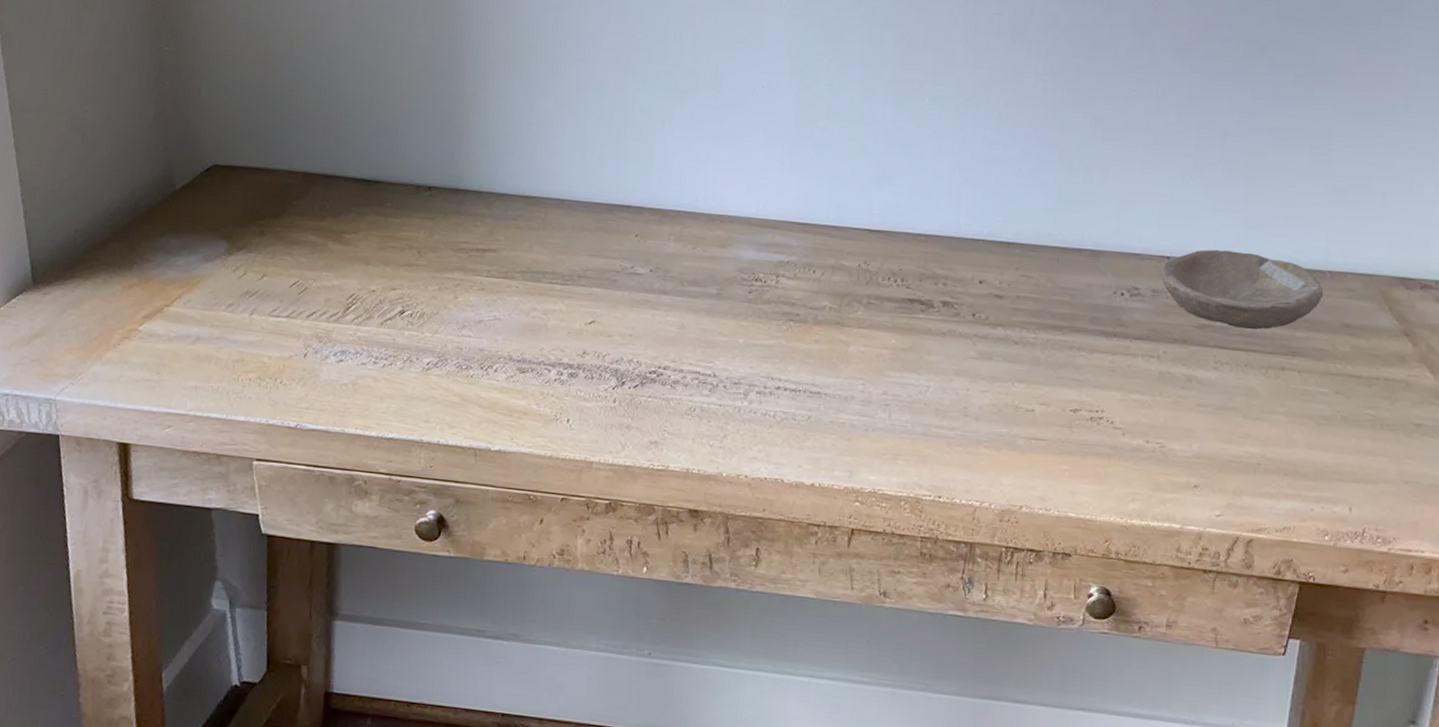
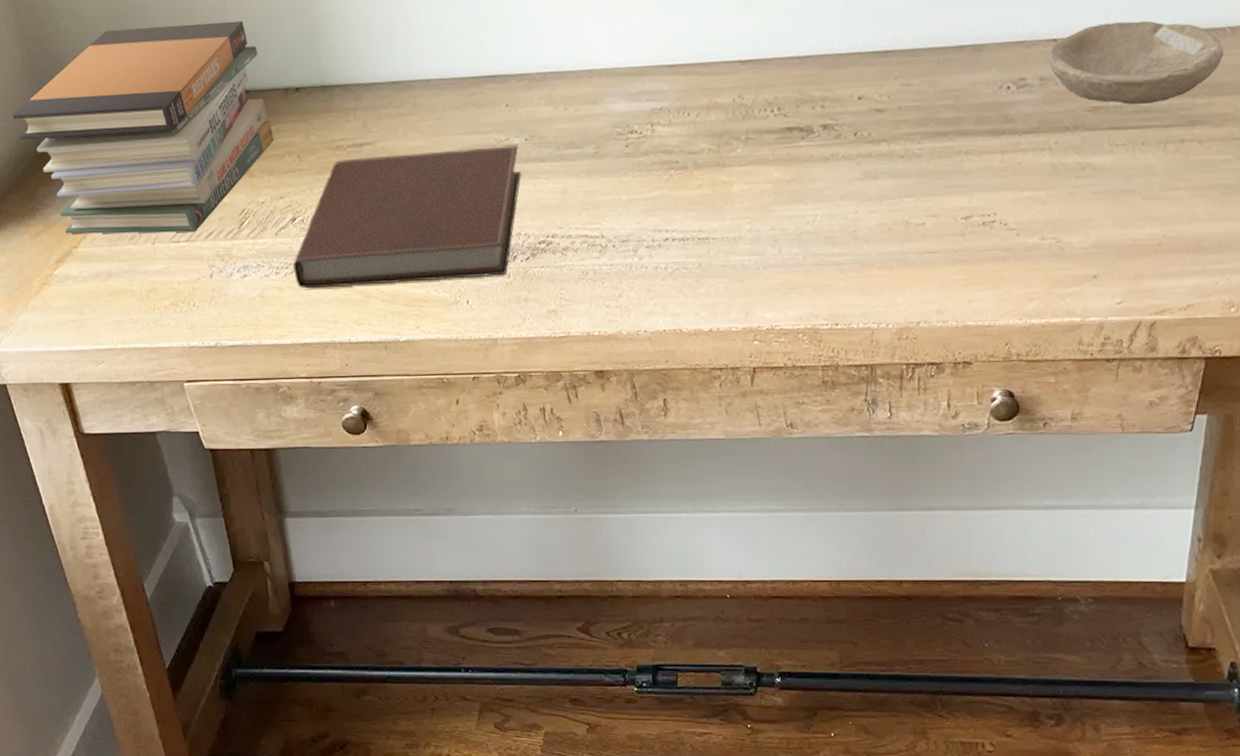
book stack: none [131,103,397,310] -> present [12,20,274,234]
notebook: none [392,262,642,400] -> present [293,145,522,289]

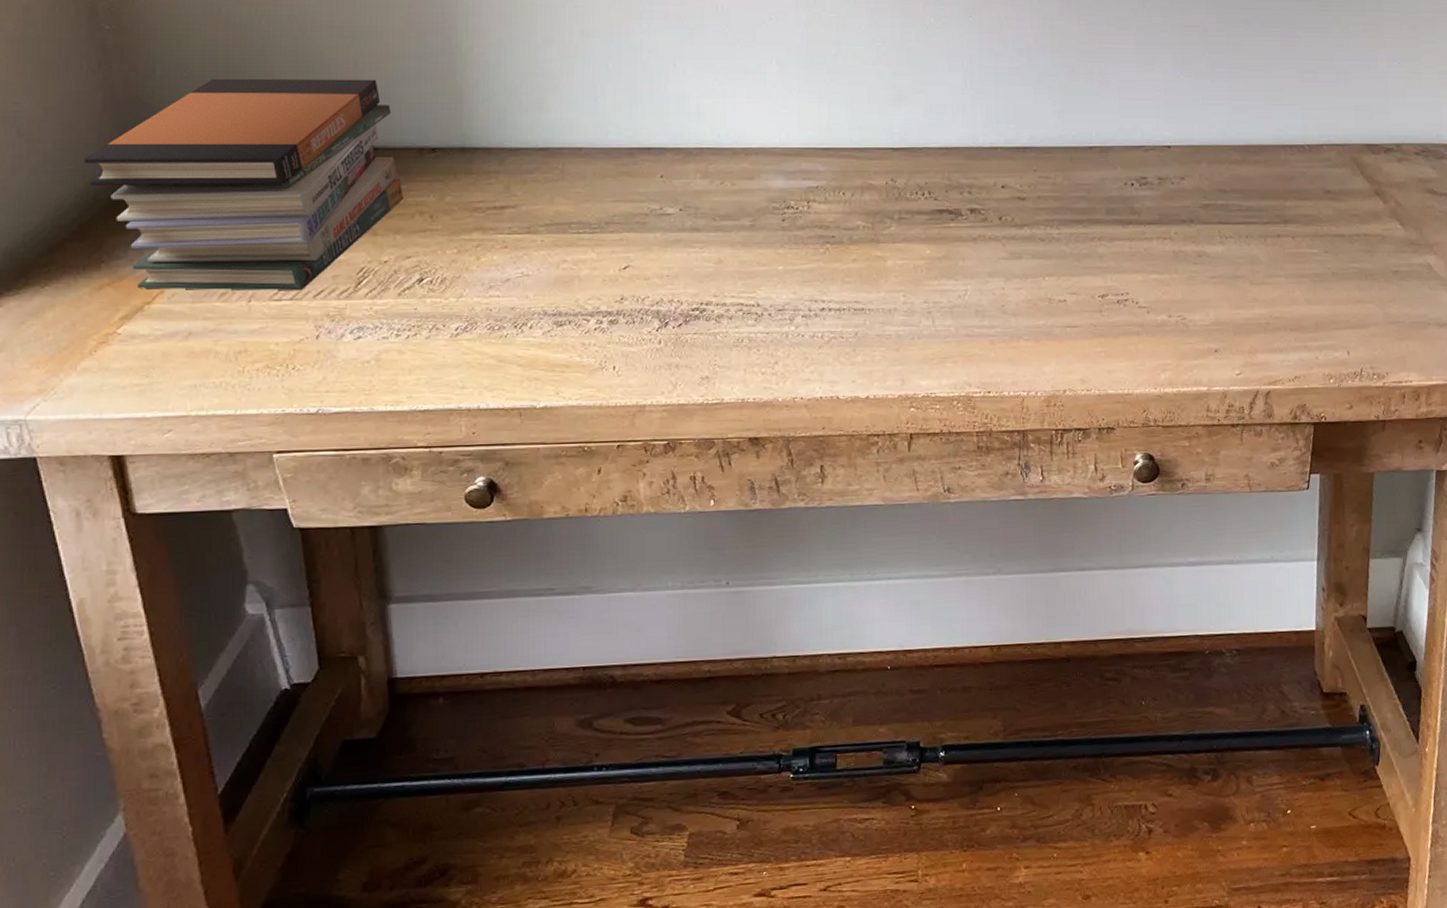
notebook: present [293,145,522,289] -> none [417,215,675,353]
bowl: present [1048,20,1224,105] -> none [1164,135,1305,204]

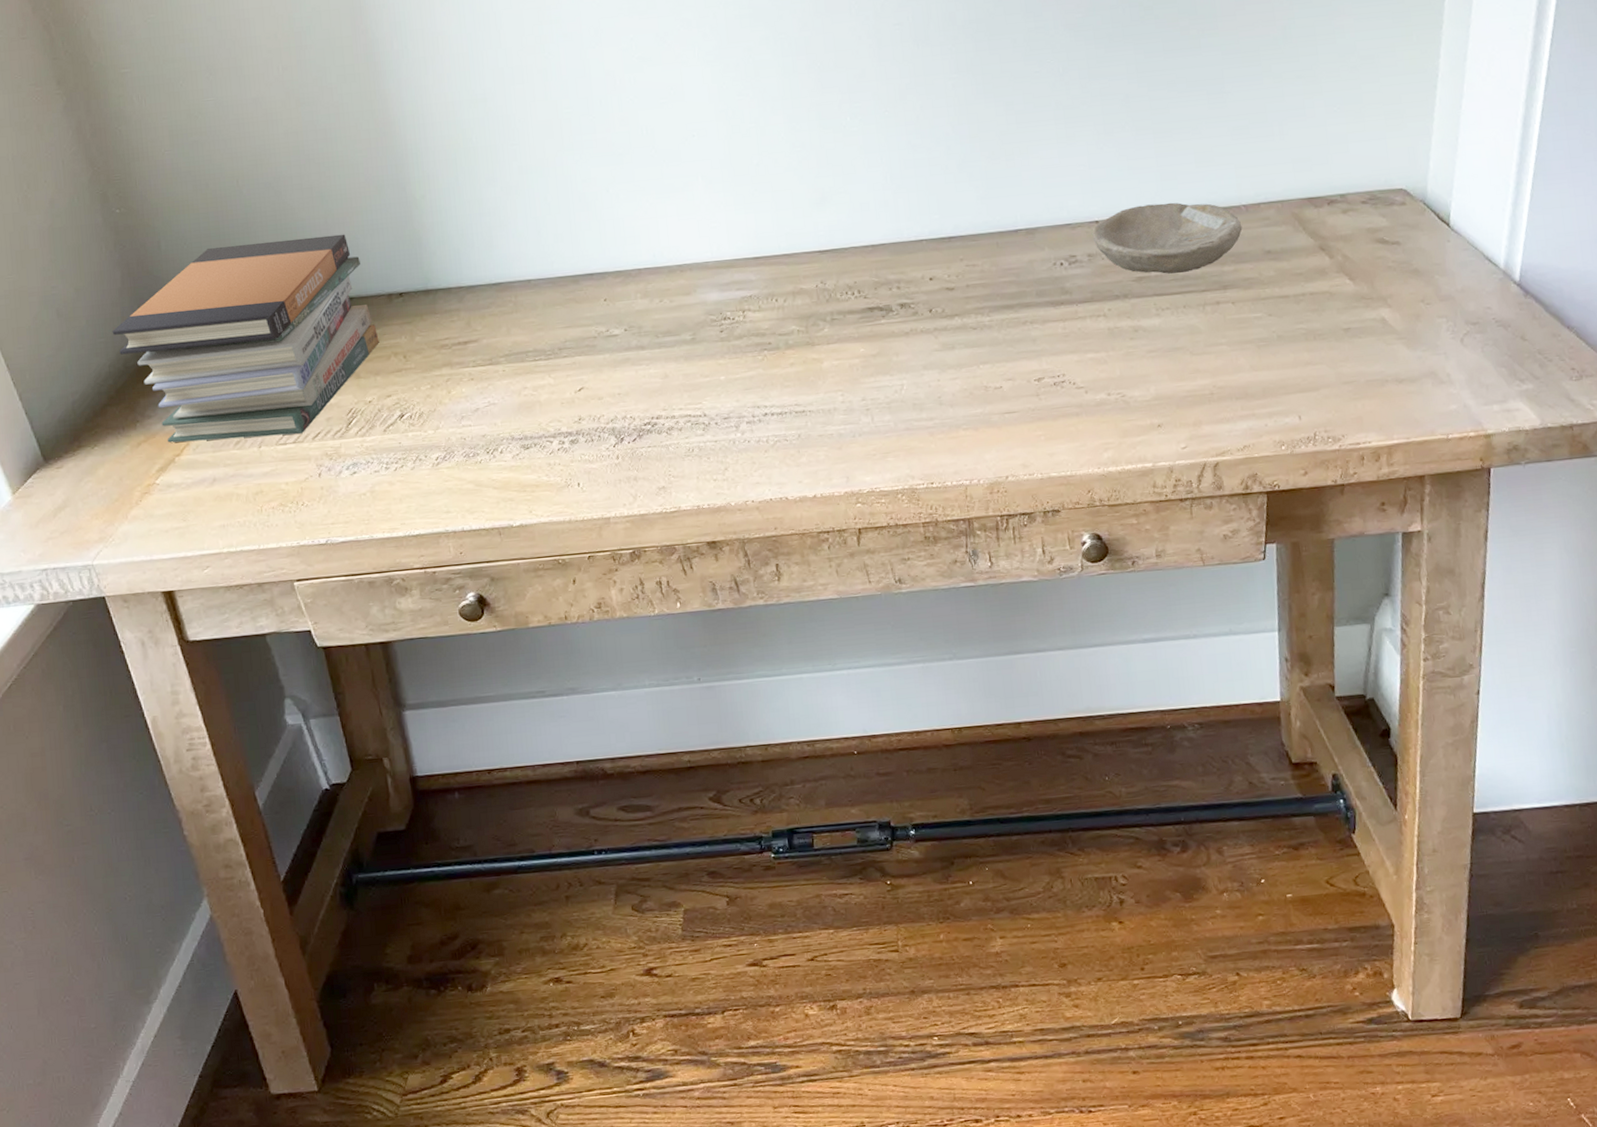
bowl: none [1164,135,1305,204] -> present [1092,202,1243,274]

